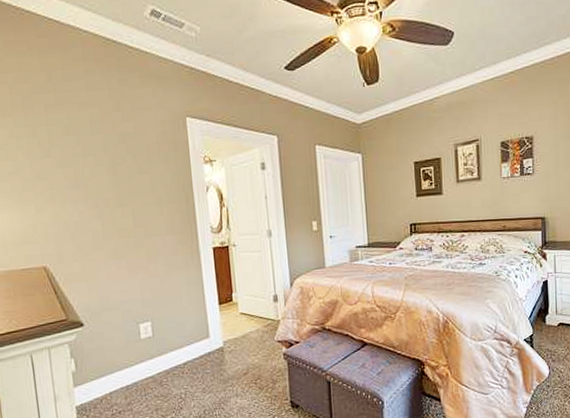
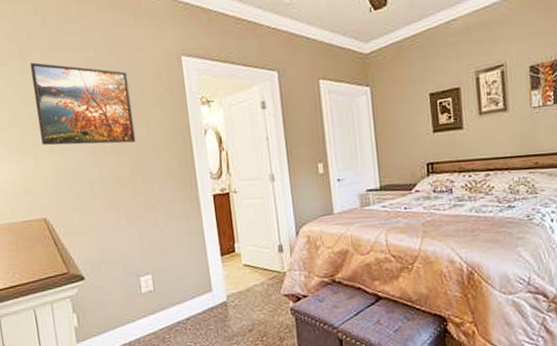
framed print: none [33,116,139,197] -> present [29,62,136,146]

